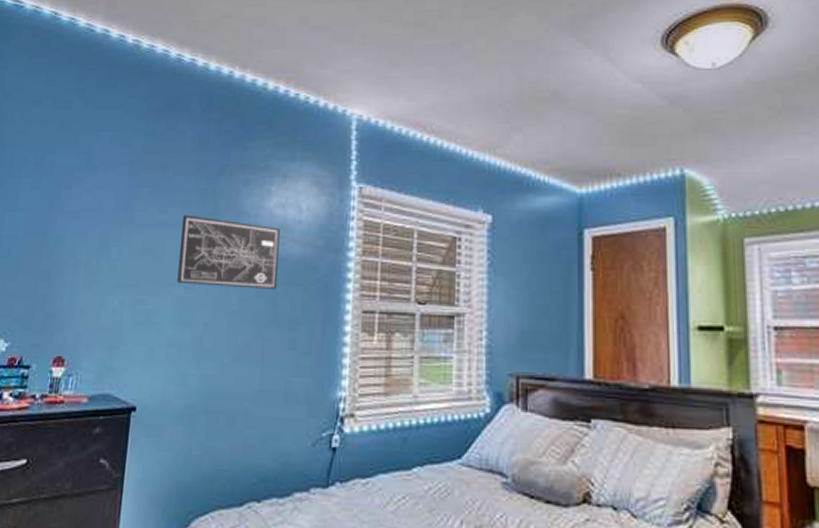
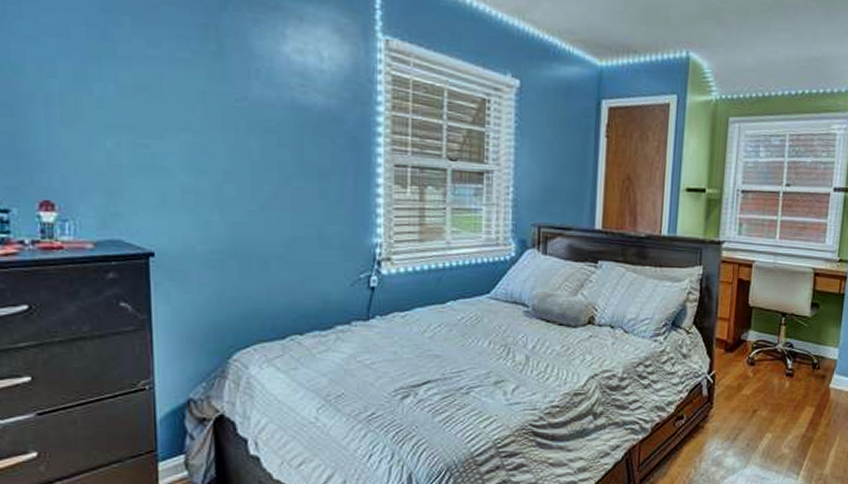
wall art: present [177,215,280,289] -> none [180,51,302,139]

